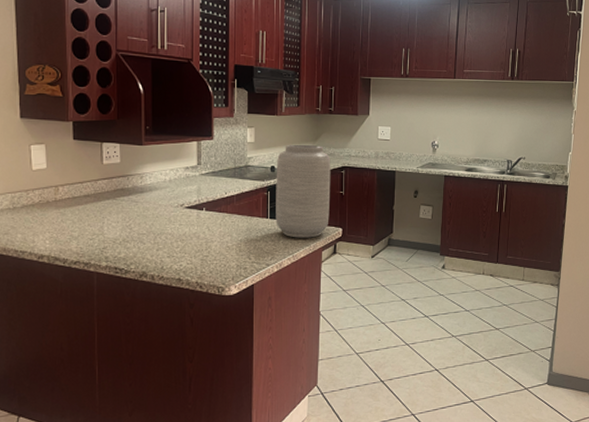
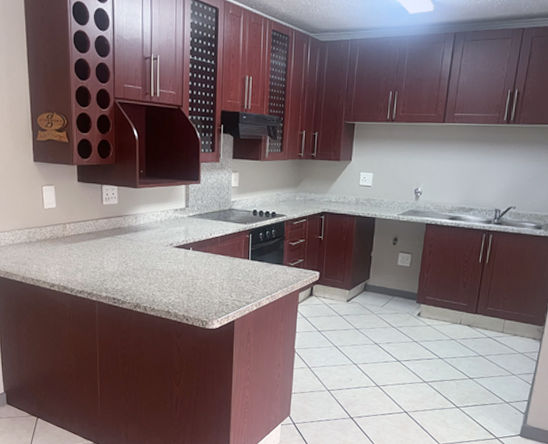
vase: present [276,144,331,238] -> none [256,189,311,280]

